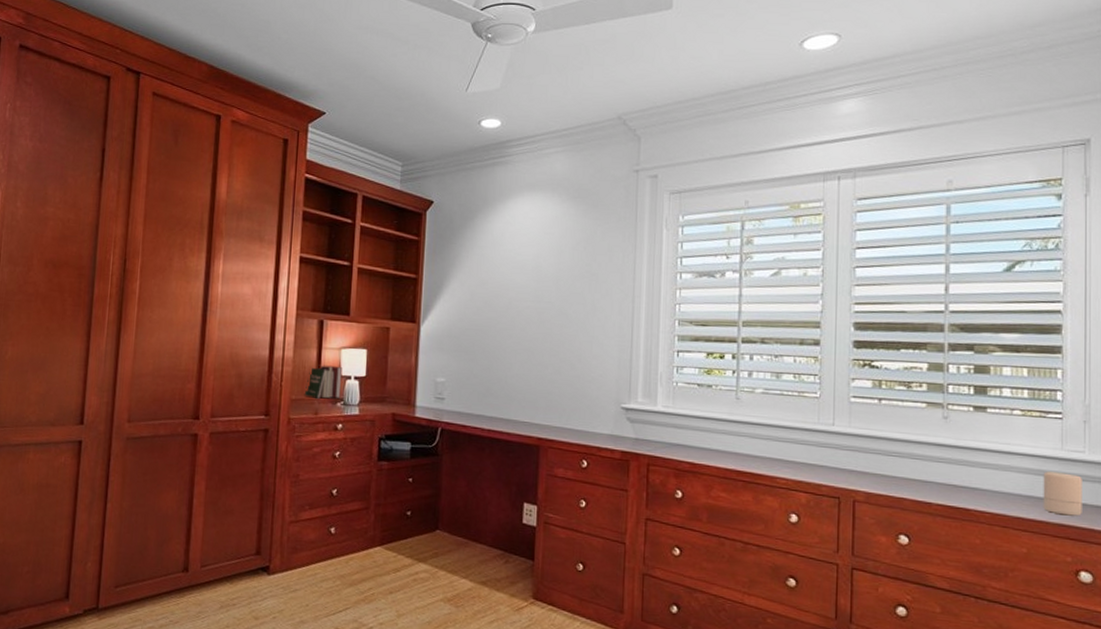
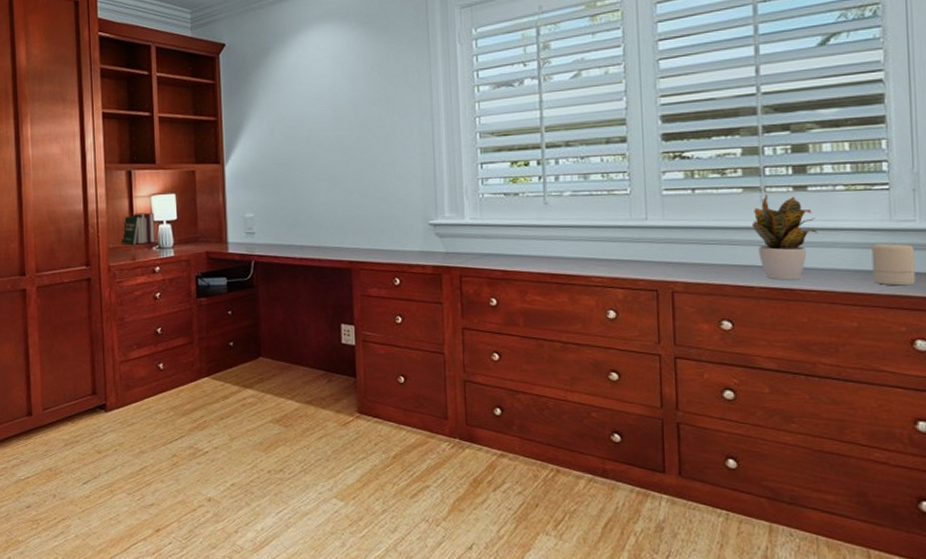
potted plant: none [932,412,994,500] -> present [751,194,818,280]

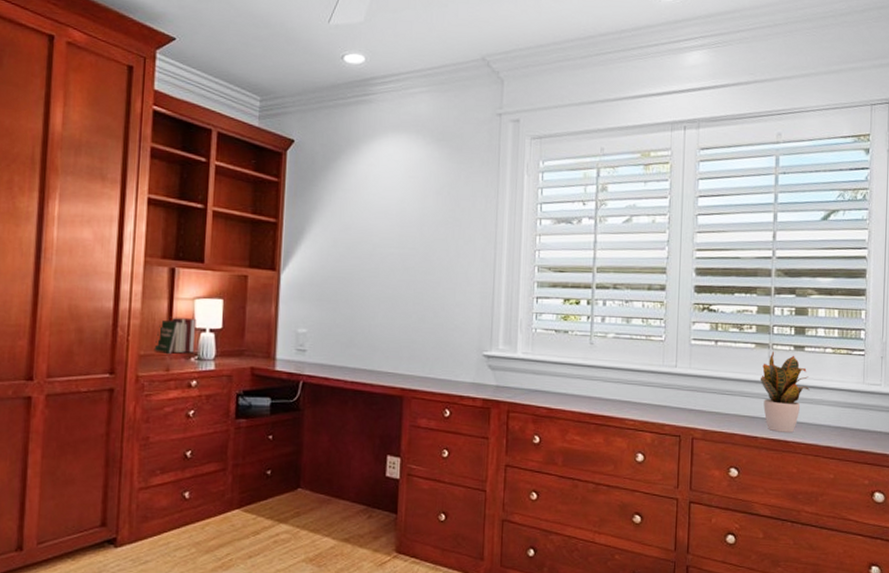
candle: present [871,243,915,286] -> none [847,404,879,443]

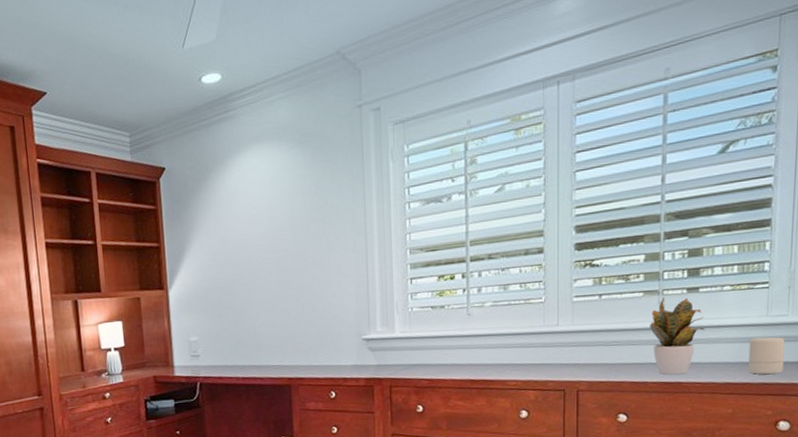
books: present [153,317,197,354] -> none [70,340,105,374]
candle: none [847,404,879,443] -> present [748,336,785,375]

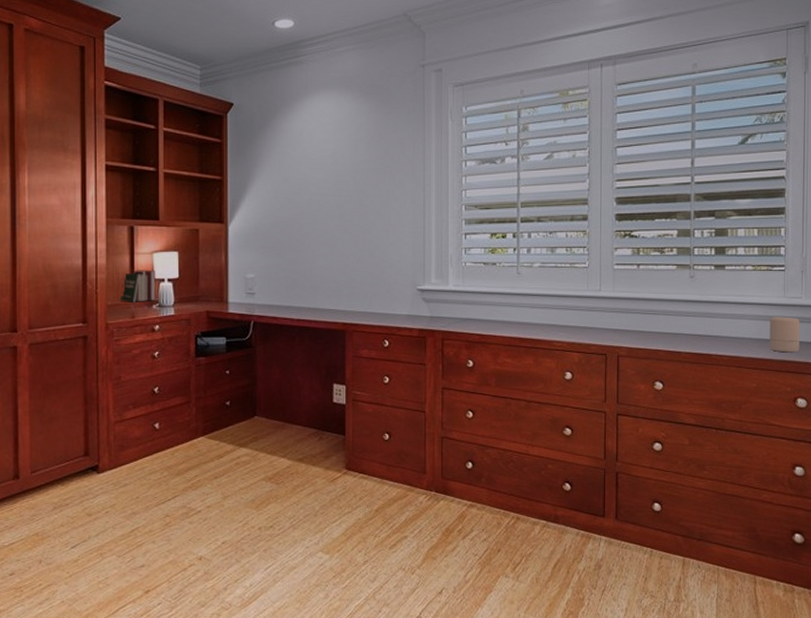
books: none [70,340,105,374] -> present [120,270,156,302]
potted plant: present [649,297,705,375] -> none [682,272,731,347]

